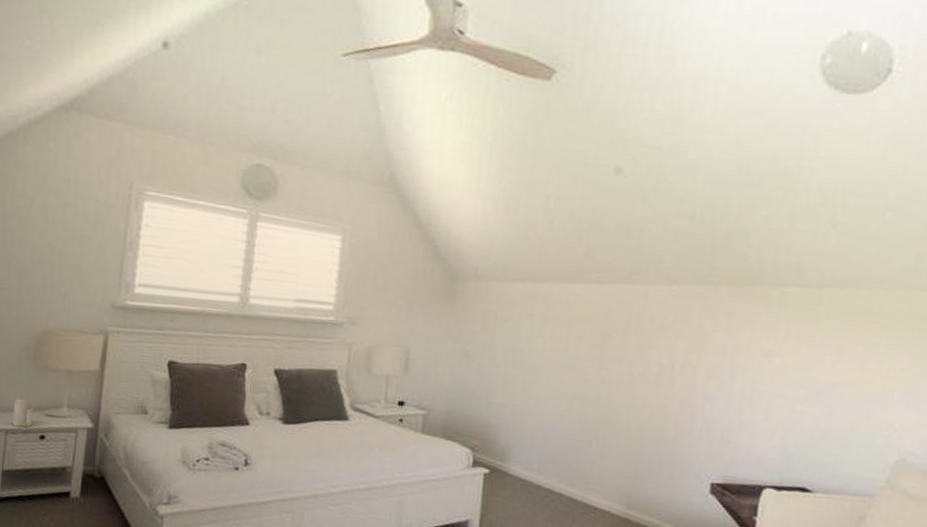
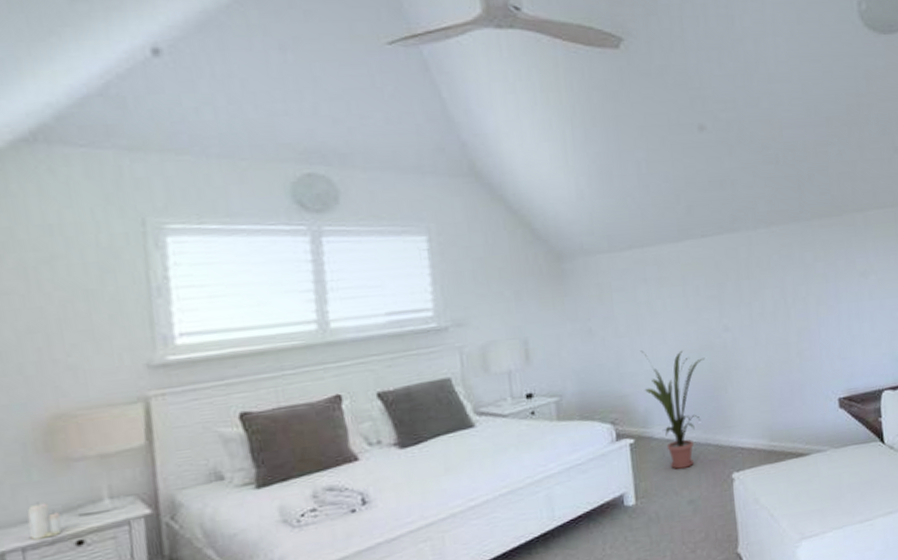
house plant: none [508,384,575,513] -> present [640,350,704,469]

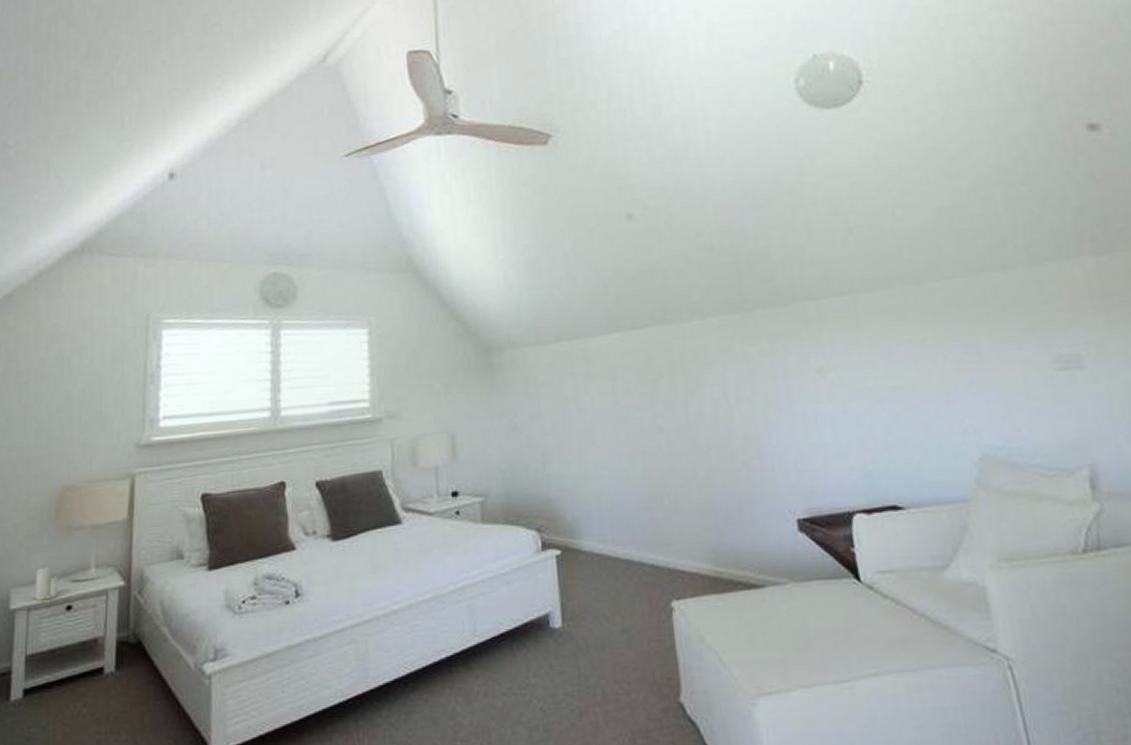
house plant: present [640,350,704,469] -> none [567,451,637,590]

